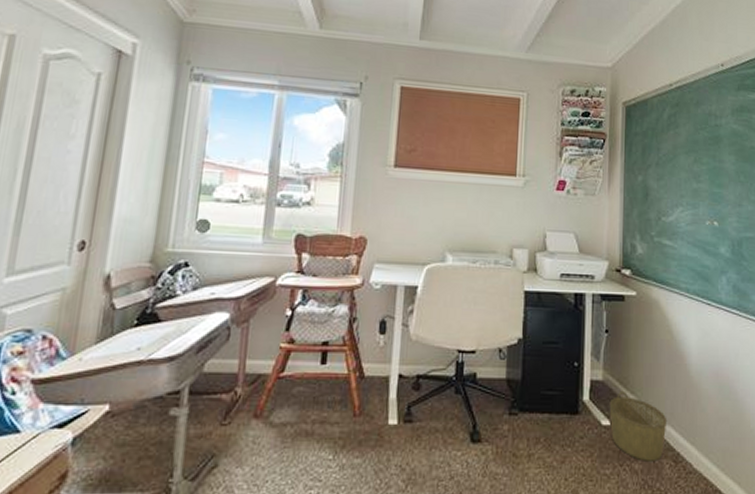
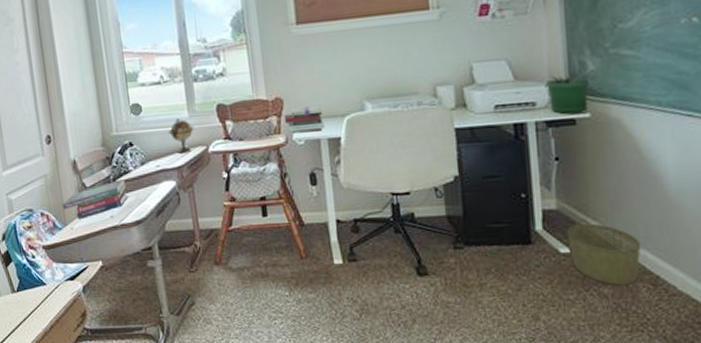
books: none [75,304,167,348] -> present [62,179,128,219]
globe: none [234,243,266,283] -> present [167,118,195,154]
books: none [364,249,404,277] -> present [284,105,325,133]
planter: none [603,253,640,292] -> present [545,74,592,115]

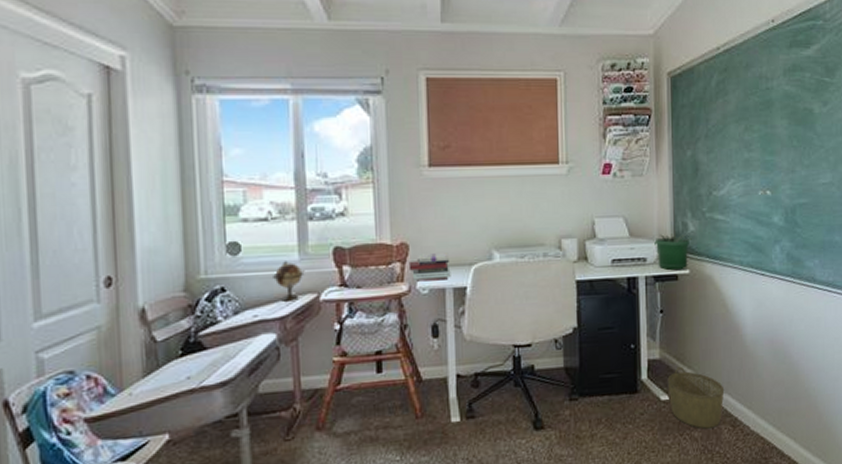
books: present [62,179,128,219] -> none [119,332,213,382]

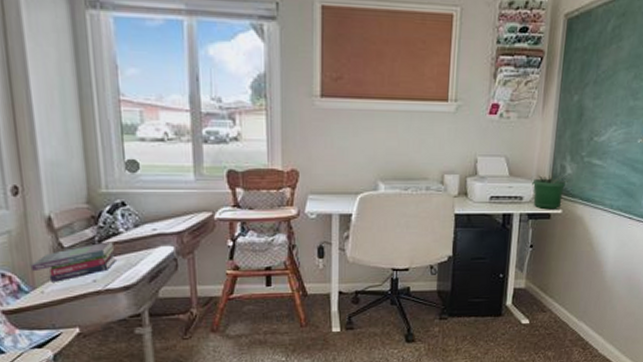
books: none [119,332,213,382] -> present [30,241,116,282]
globe: present [271,261,305,302] -> none [169,181,200,218]
books: present [408,253,451,281] -> none [298,181,338,207]
basket: present [667,366,725,429] -> none [529,295,580,350]

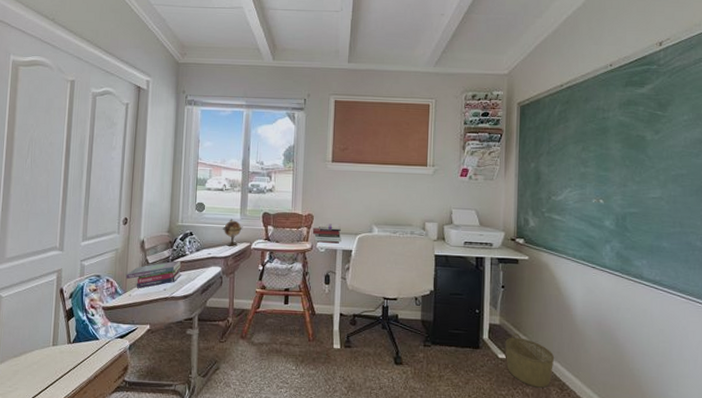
globe: none [169,181,200,218] -> present [222,219,243,246]
books: none [298,181,338,207] -> present [312,223,342,244]
basket: none [529,295,580,350] -> present [505,332,555,388]
planter: present [532,175,568,210] -> none [500,226,532,256]

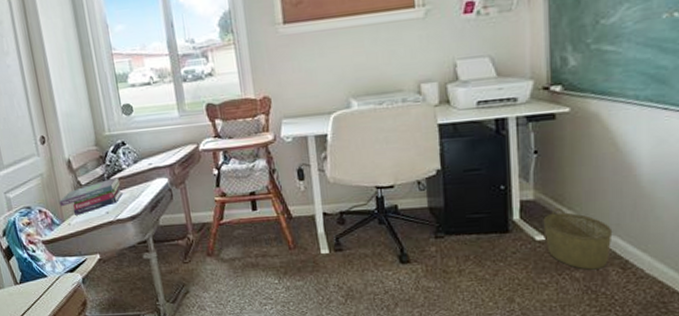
globe: present [222,219,243,246] -> none [159,118,185,152]
books: present [312,223,342,244] -> none [272,103,312,131]

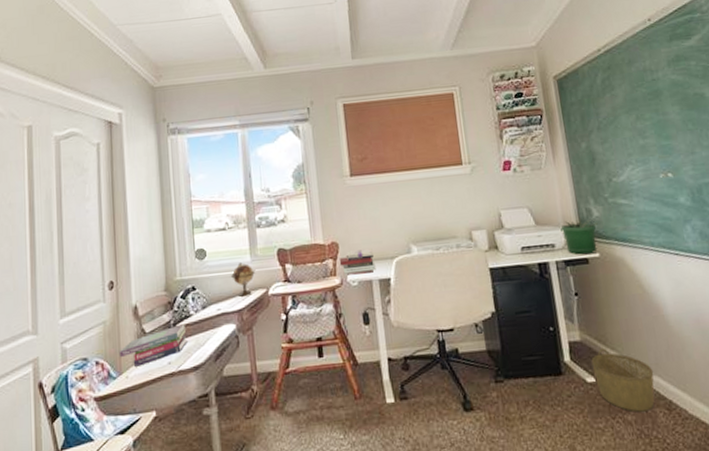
globe: none [159,118,185,152] -> present [230,262,256,297]
books: none [272,103,312,131] -> present [339,249,376,275]
planter: none [526,70,573,110] -> present [560,220,598,255]

